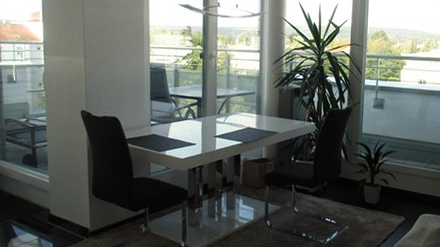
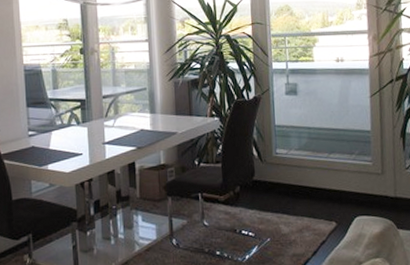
indoor plant: present [350,139,398,204] -> none [263,131,324,209]

